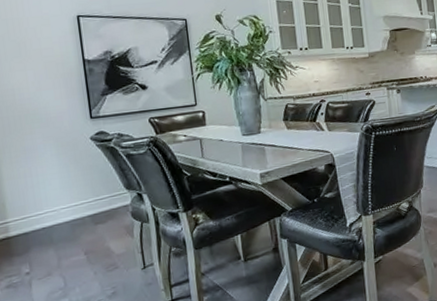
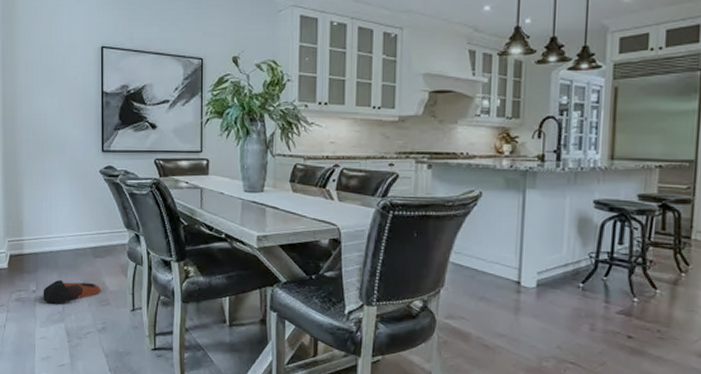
bag: none [38,251,108,282] -> present [43,279,102,304]

